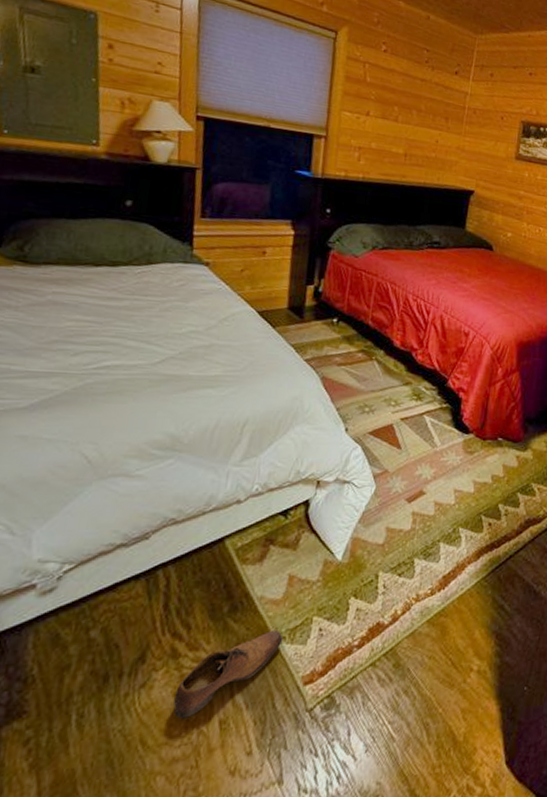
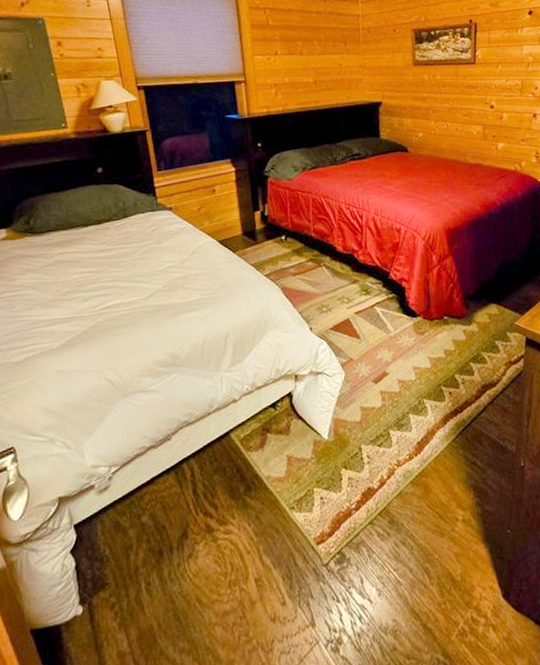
shoe: present [173,631,283,718] -> none [215,502,293,580]

